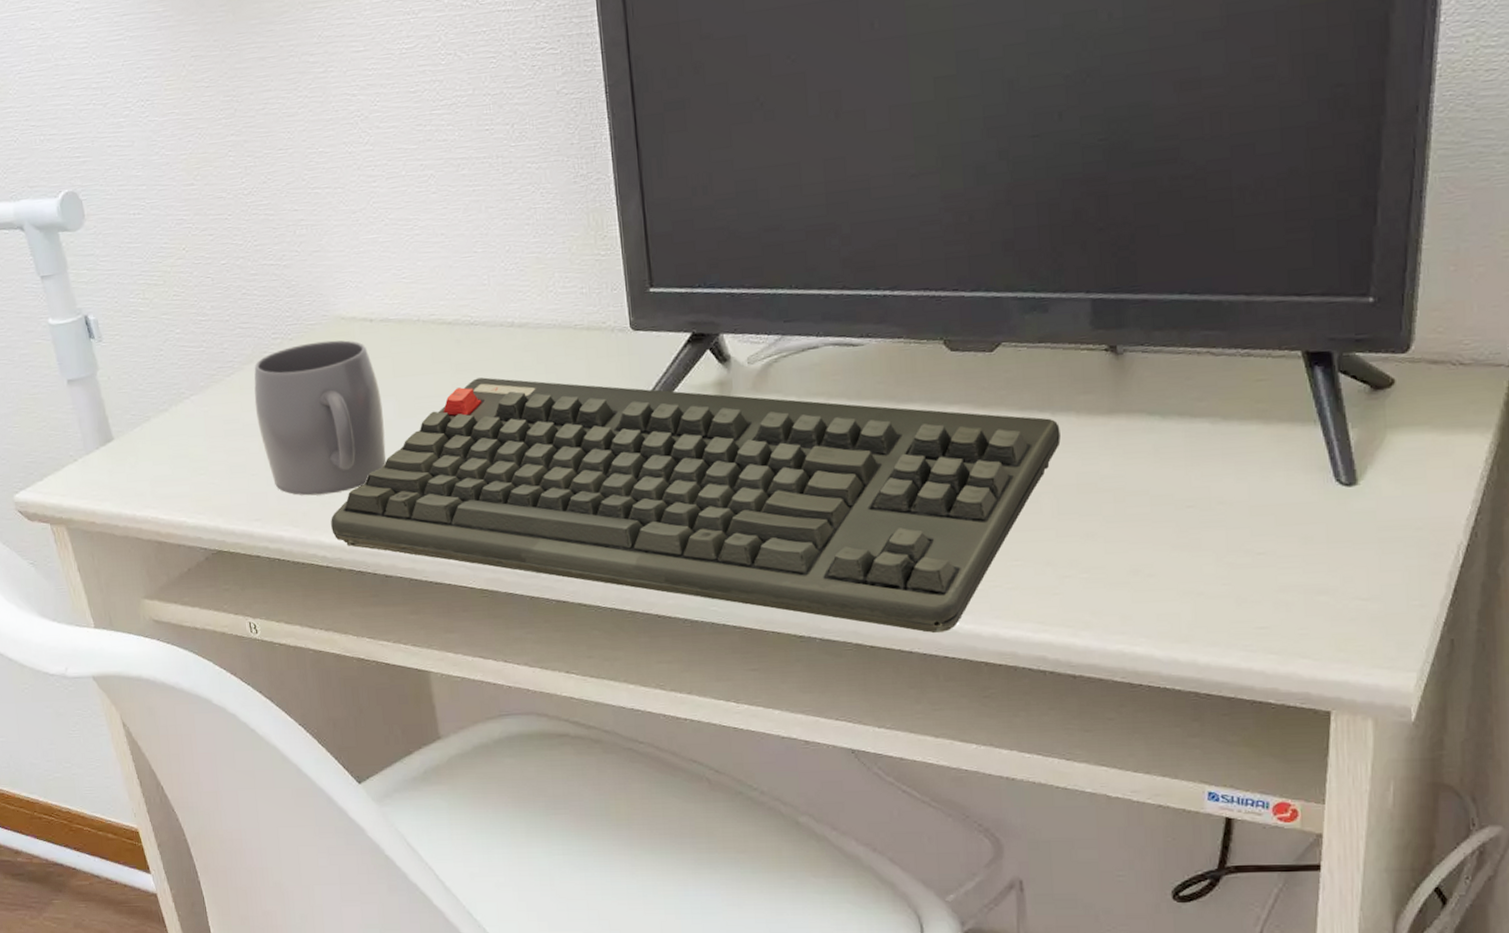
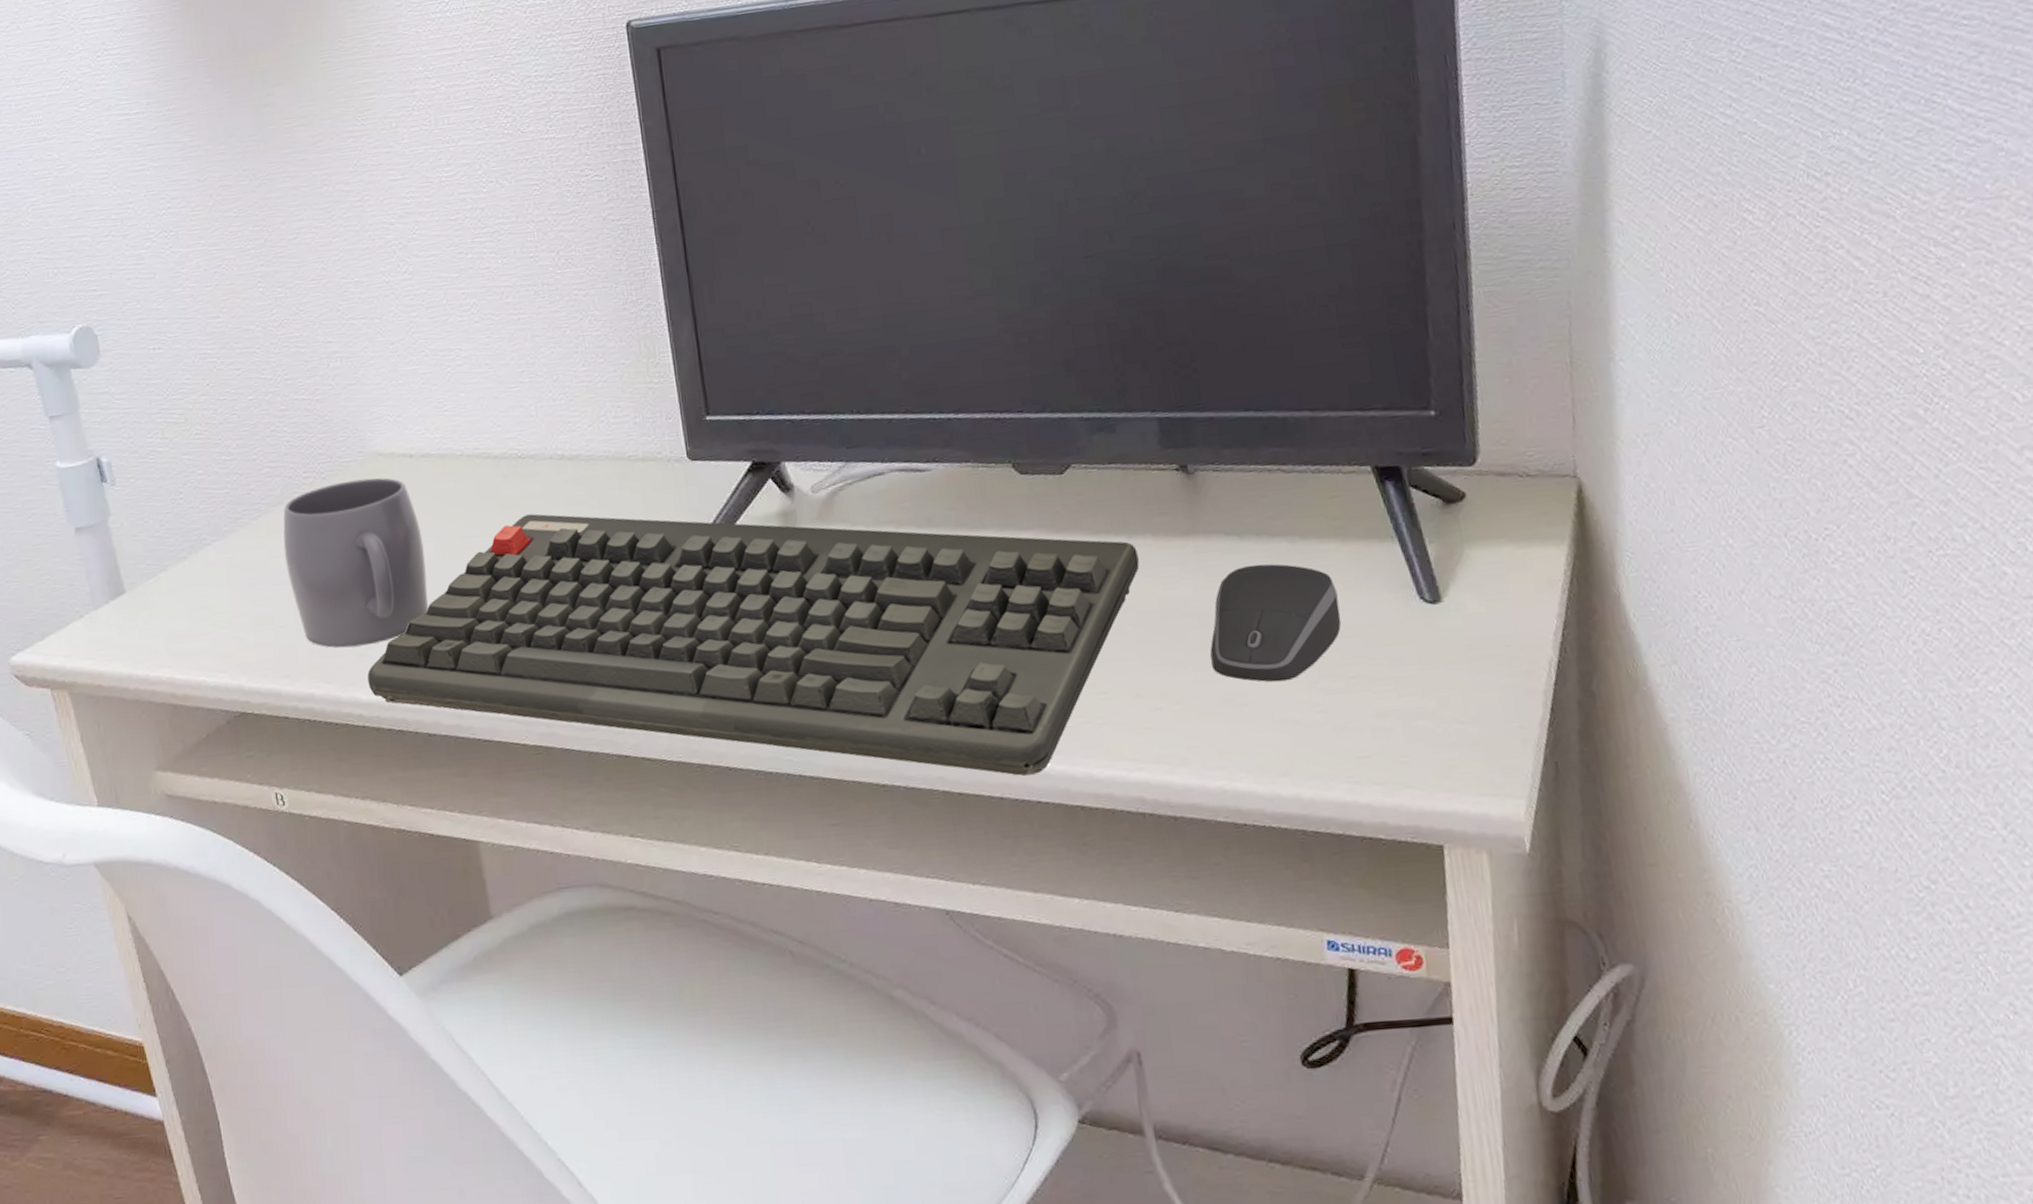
computer mouse: none [1122,443,1255,556] -> present [1210,563,1341,682]

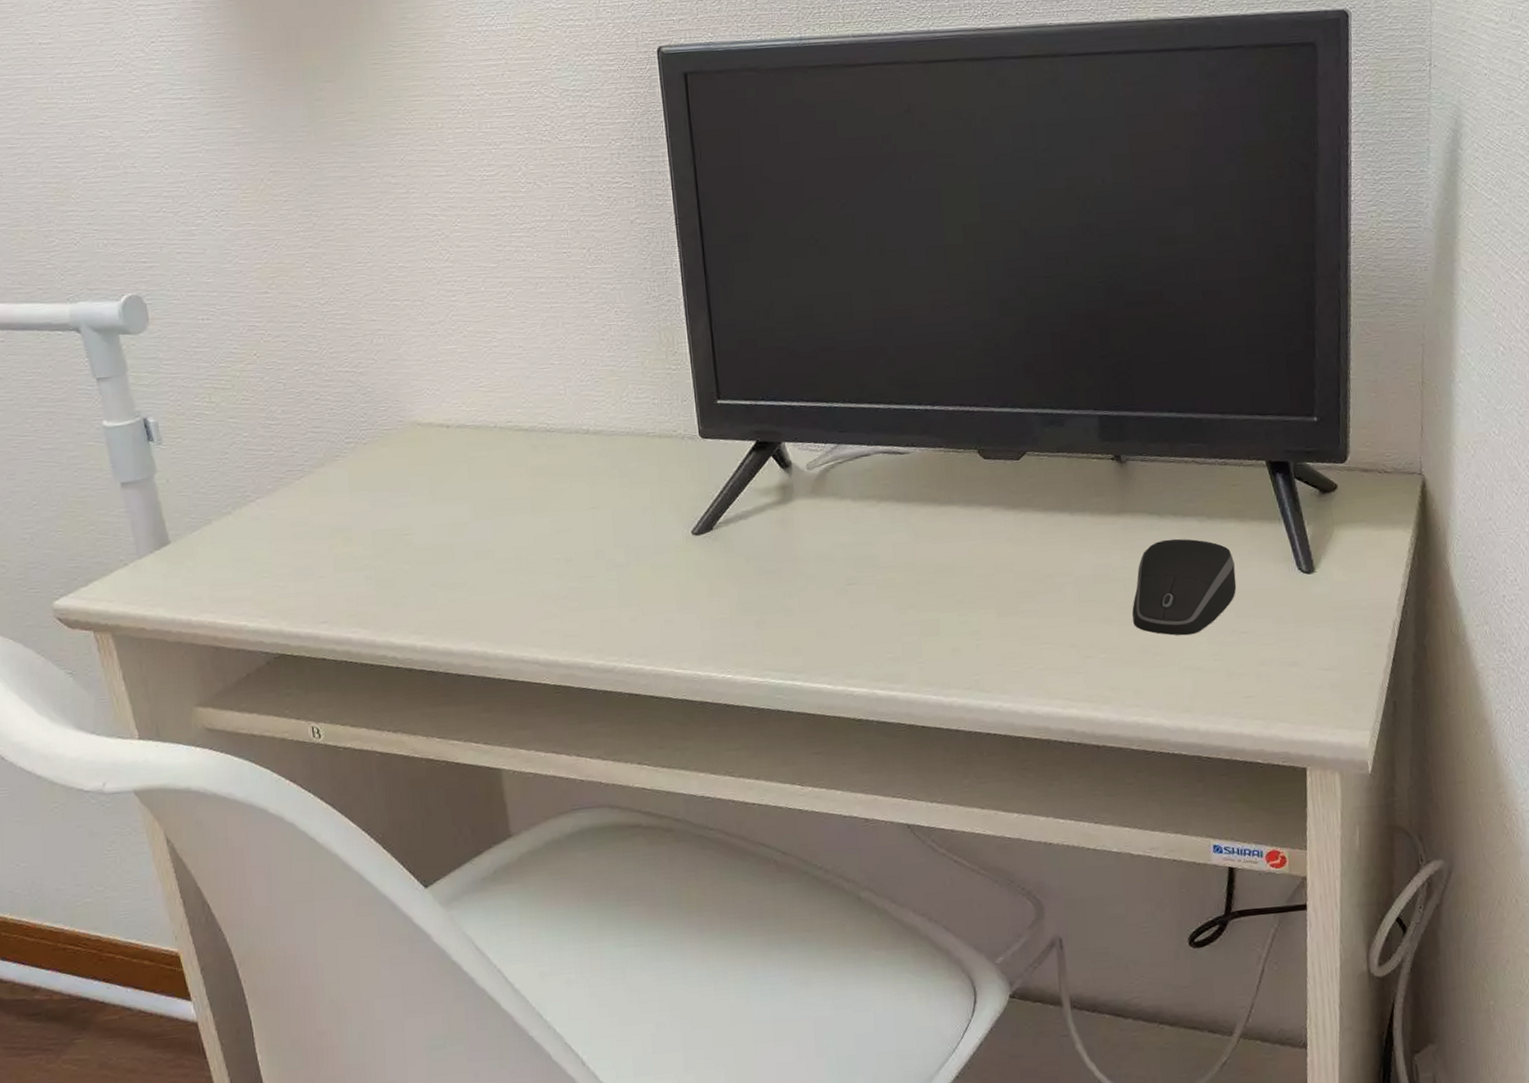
mug: present [283,477,428,648] -> none [324,445,461,597]
computer keyboard: present [367,513,1140,776] -> none [402,481,1079,712]

